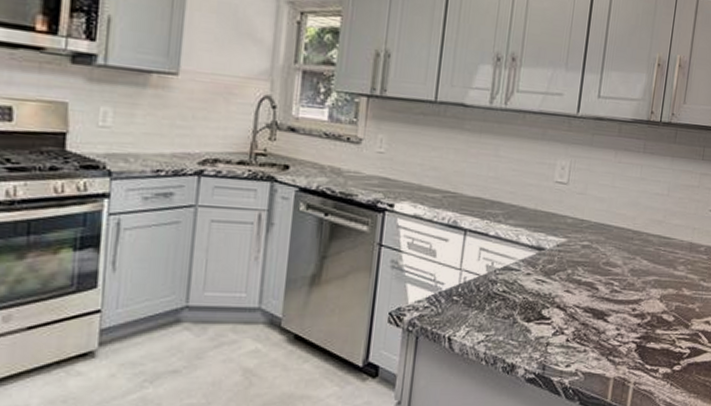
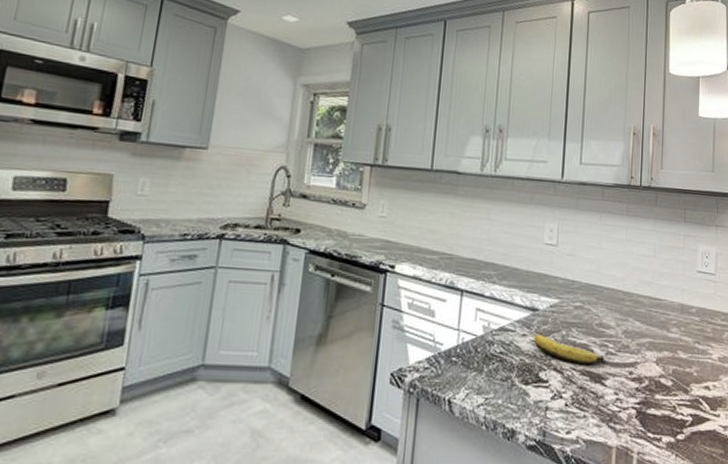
banana: none [538,274,609,302] -> present [534,335,605,365]

